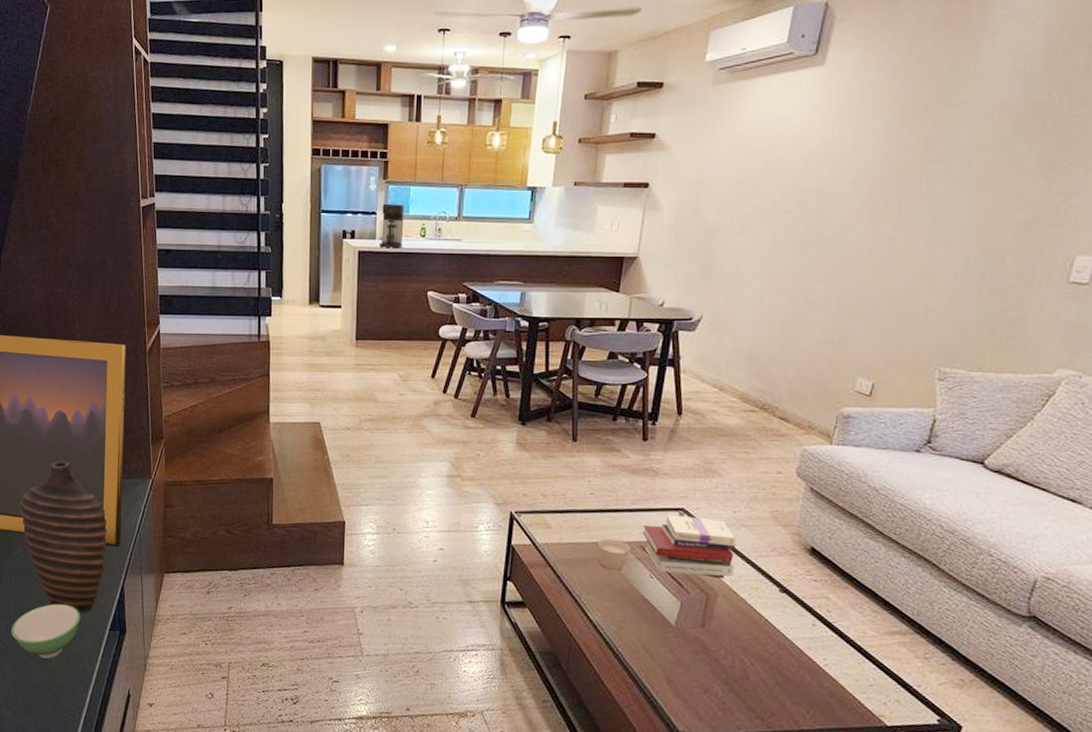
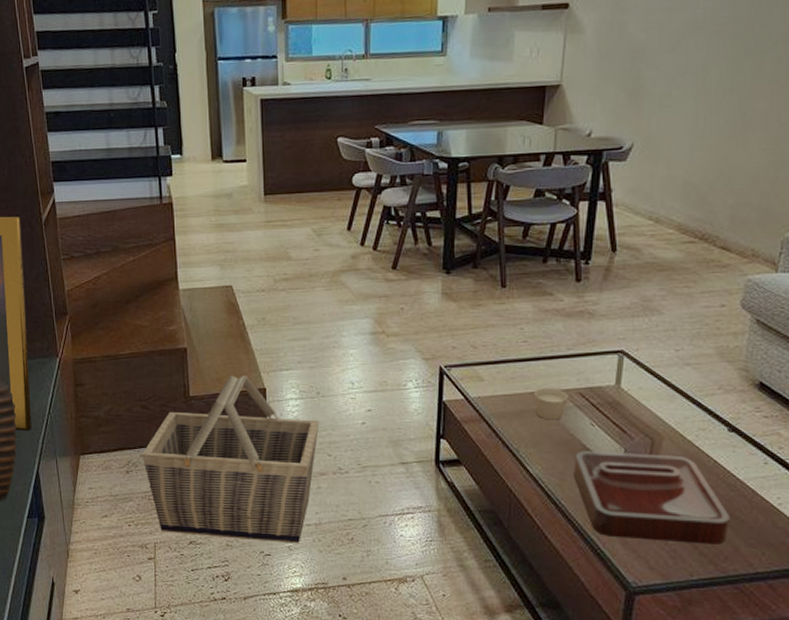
basket: none [223,506,394,673] -> present [141,374,320,544]
coffee maker: present [380,203,405,248] -> none [283,45,308,95]
decorative tray: none [631,601,778,700] -> present [573,451,730,545]
books: present [643,515,736,579] -> none [581,358,680,421]

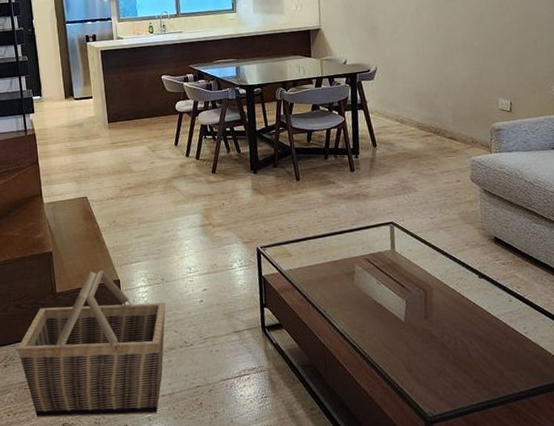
candle: present [533,387,569,420] -> none [331,256,358,283]
decorative tray: present [573,451,730,545] -> none [369,301,493,376]

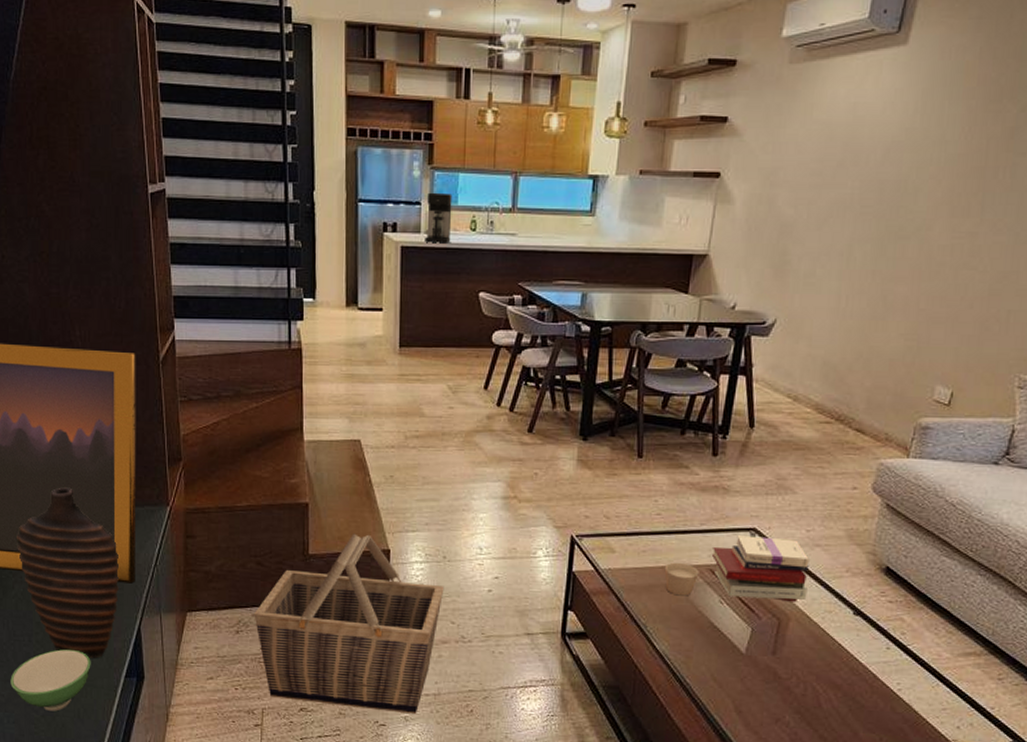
coffee maker: none [115,10,137,46] -> present [425,192,452,243]
candle: none [331,256,358,283] -> present [664,562,699,596]
books: none [364,226,442,278] -> present [712,535,809,602]

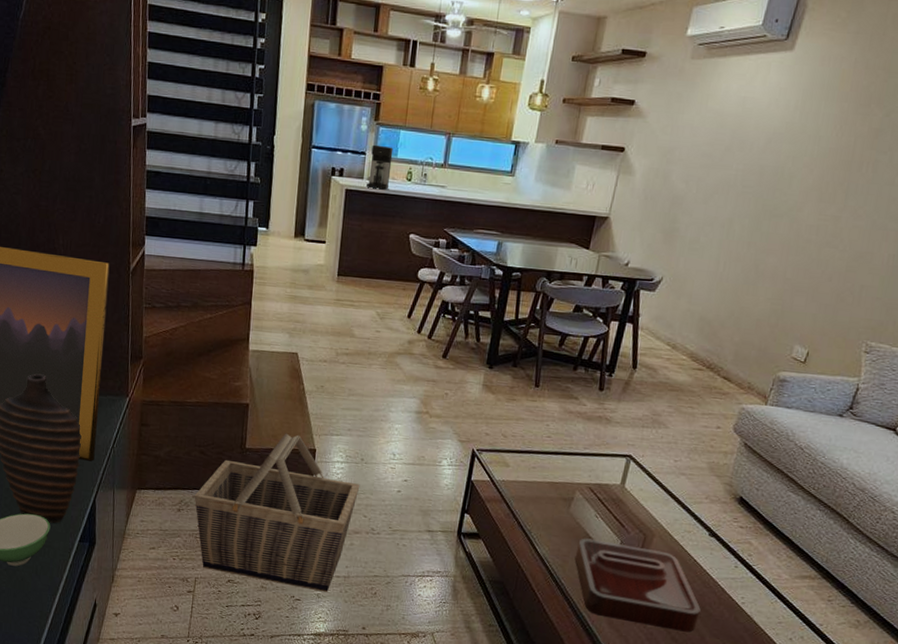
candle: present [664,562,699,596] -> none [550,479,580,509]
decorative tray: none [699,628,851,729] -> present [574,538,701,632]
books: present [712,535,809,602] -> none [592,460,675,521]

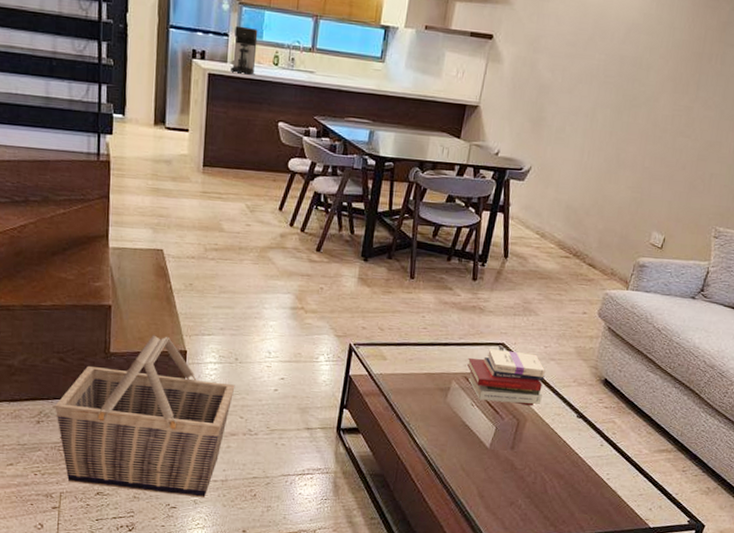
decorative tray: present [574,538,701,632] -> none [452,426,570,510]
books: none [592,460,675,521] -> present [467,349,545,406]

